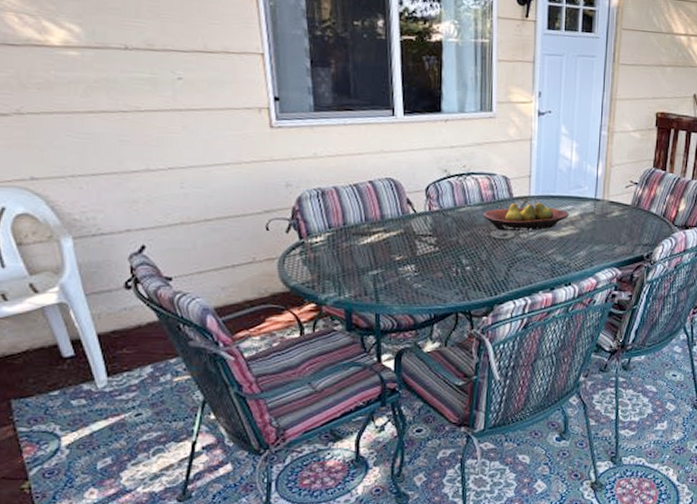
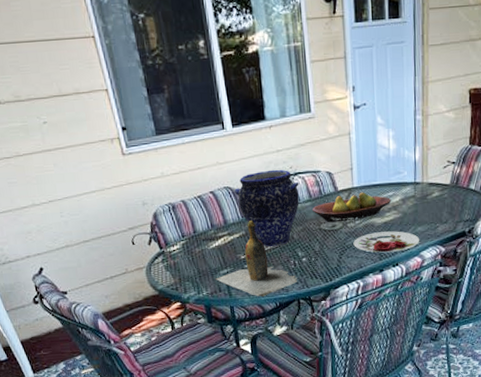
wine bottle: none [361,217,459,306] -> present [215,219,298,297]
vase: none [397,166,471,251] -> present [234,169,299,247]
plate: none [524,247,596,270] -> present [353,231,420,253]

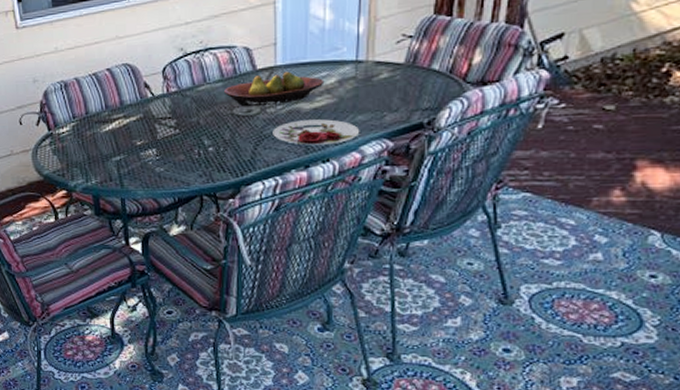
wine bottle: present [215,219,298,297] -> none [106,101,202,190]
vase: present [234,169,299,247] -> none [134,44,210,133]

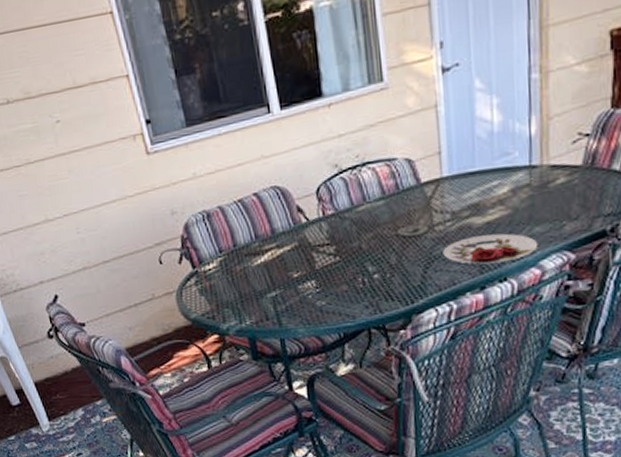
fruit bowl: present [224,71,325,107] -> none [386,182,497,227]

